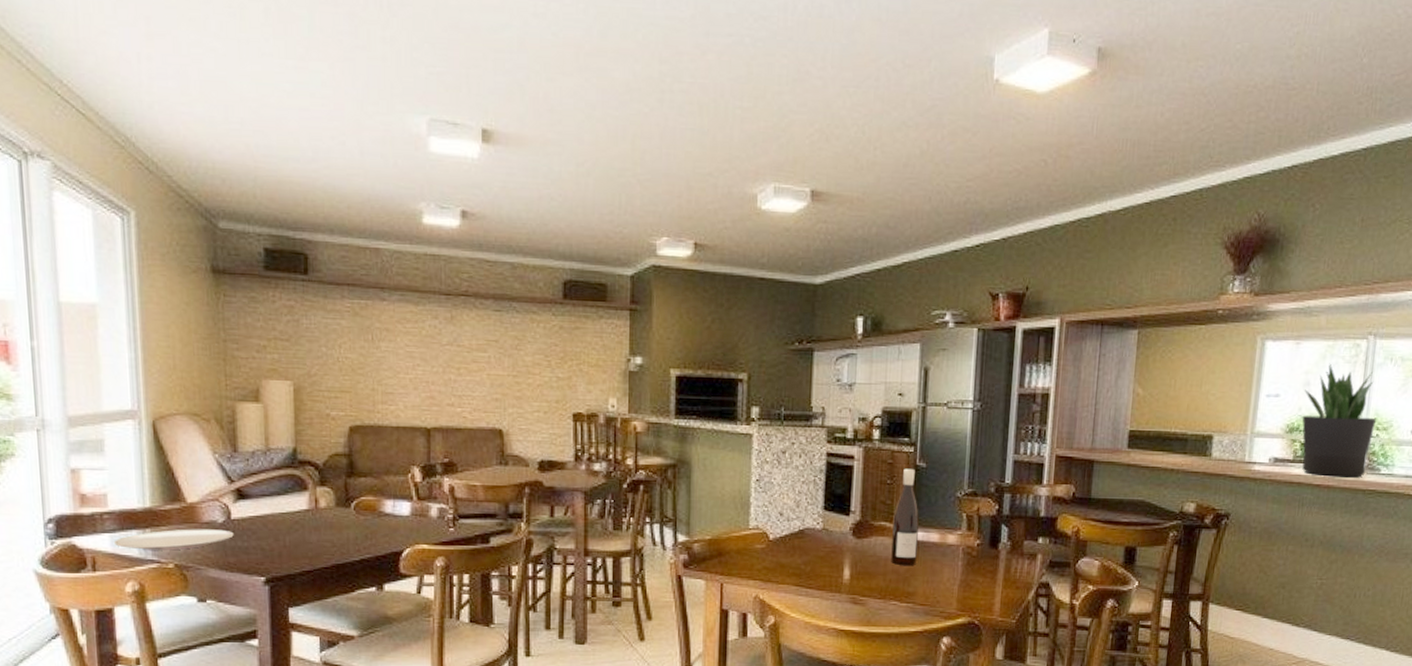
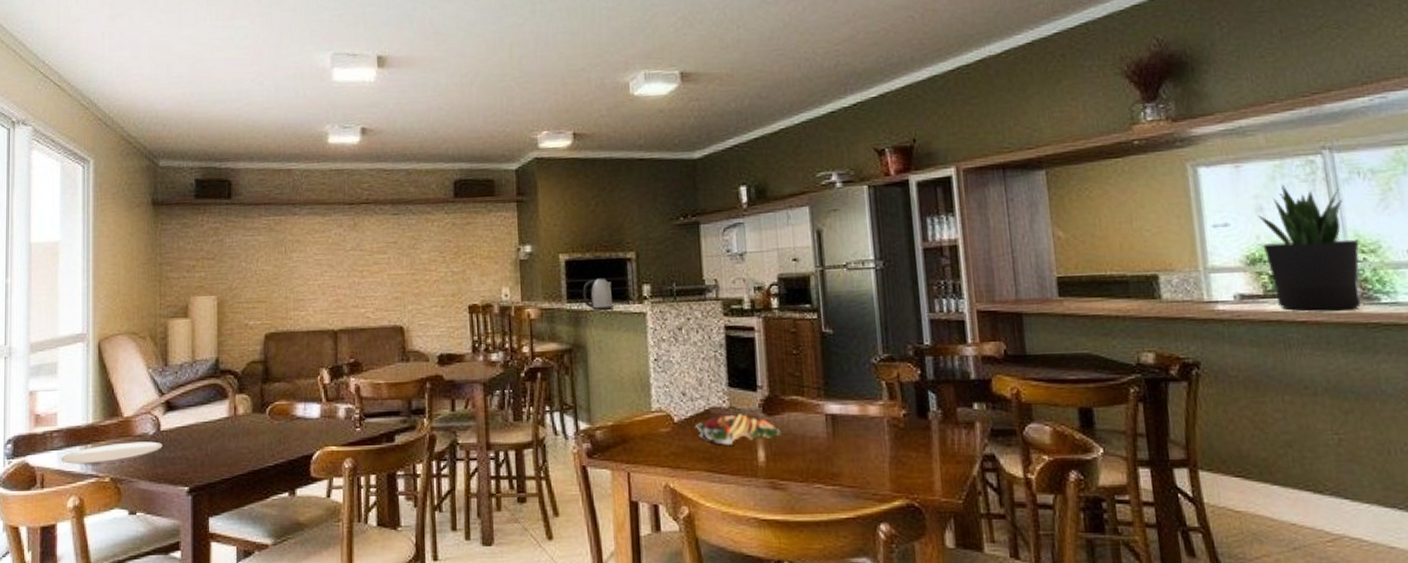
kettle: none [691,396,721,429] -> present [582,278,614,310]
salad: none [789,535,867,564] -> present [696,413,781,446]
bottle: present [891,468,919,566] -> none [804,336,837,444]

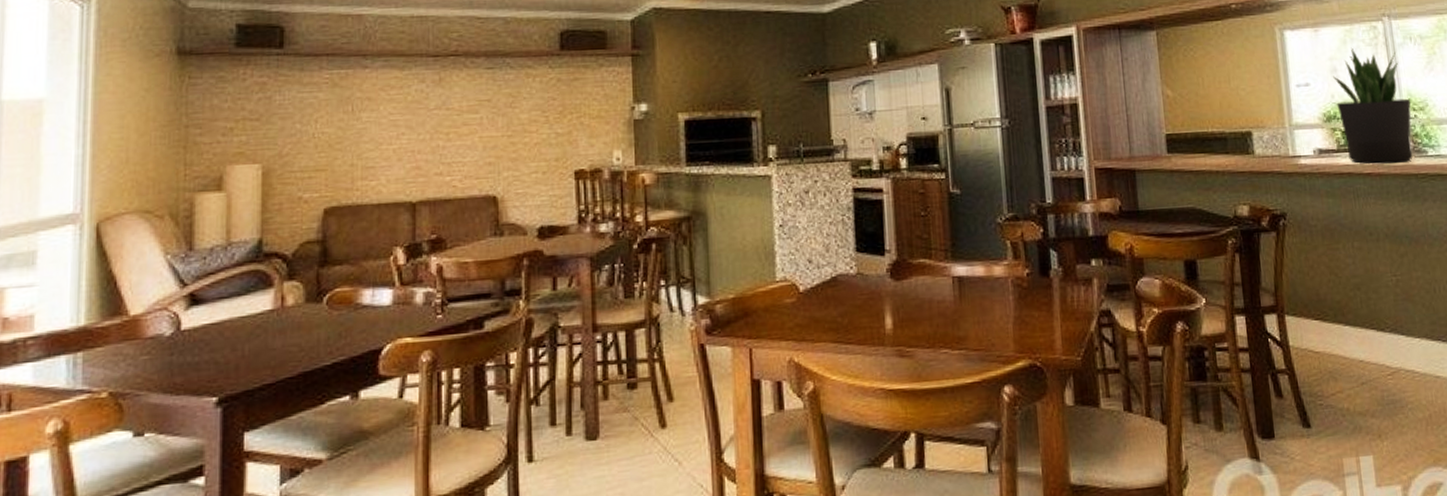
plate: present [60,441,162,465] -> none [36,344,183,379]
kettle: present [582,278,614,310] -> none [703,139,737,174]
salad: present [696,413,781,446] -> none [822,279,909,315]

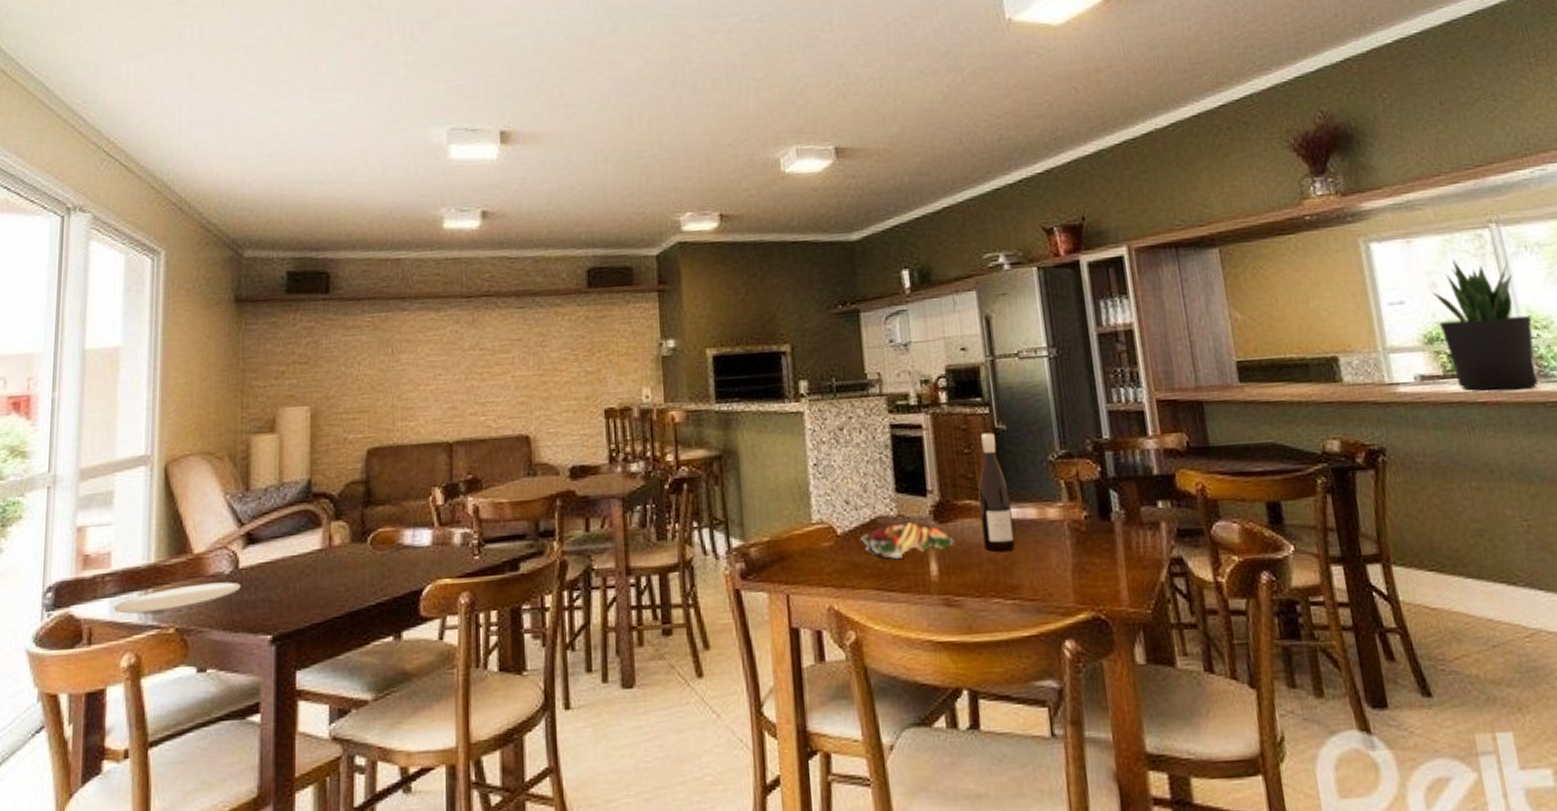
plate: none [36,344,183,379] -> present [113,582,241,614]
salad: none [822,279,909,315] -> present [861,522,955,560]
bottle: none [932,196,964,307] -> present [978,432,1015,553]

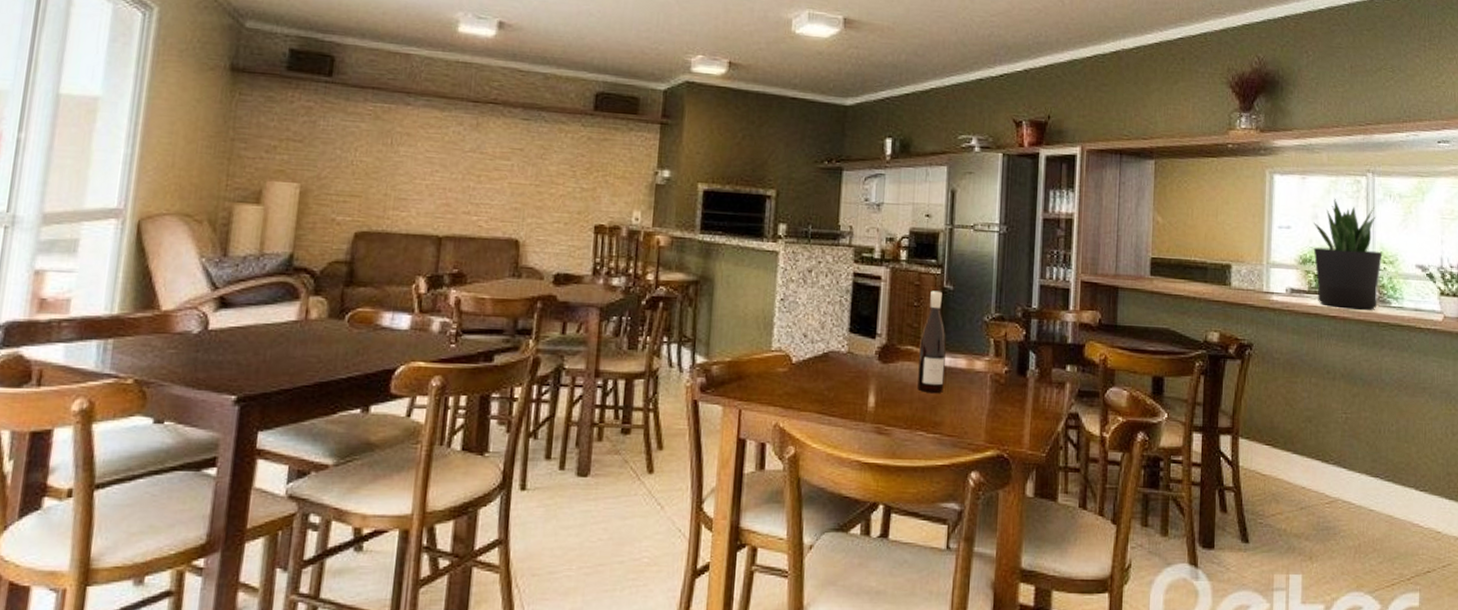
plate: present [113,582,241,614] -> none [67,339,209,364]
salad: present [861,522,955,560] -> none [813,359,893,390]

